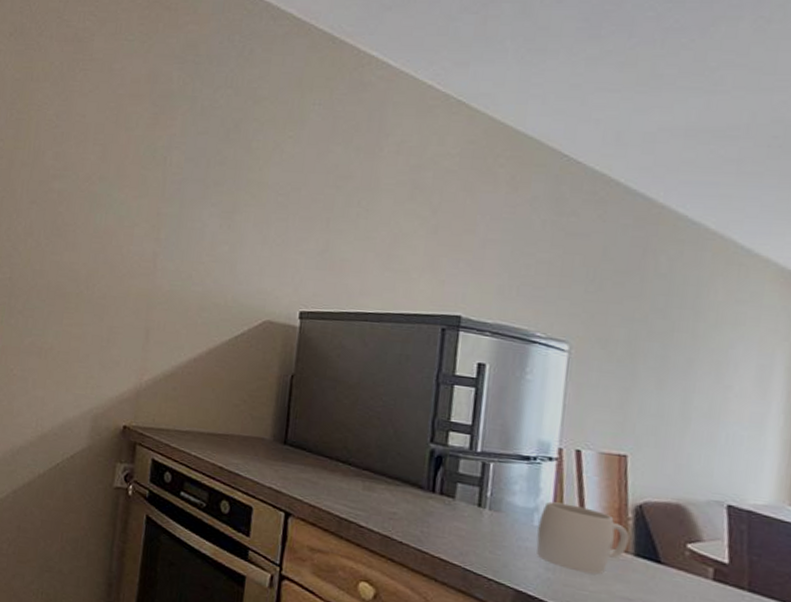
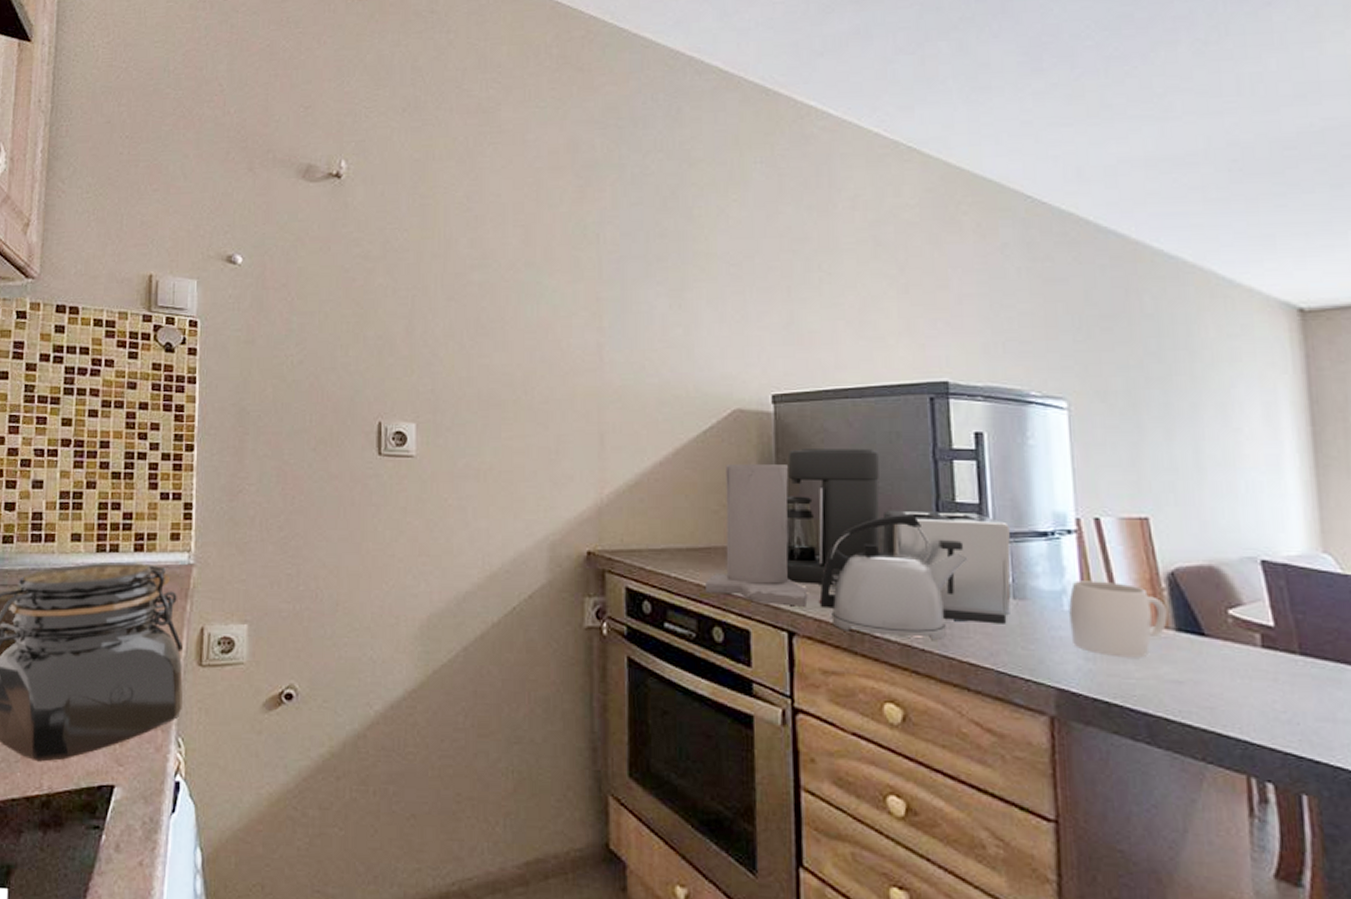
paper towel: none [218,366,307,494] -> present [704,463,808,607]
coffee maker: none [290,361,389,480] -> present [785,448,880,586]
kettle: none [314,426,454,536] -> present [818,513,968,641]
toaster: none [379,421,496,530] -> present [883,510,1011,624]

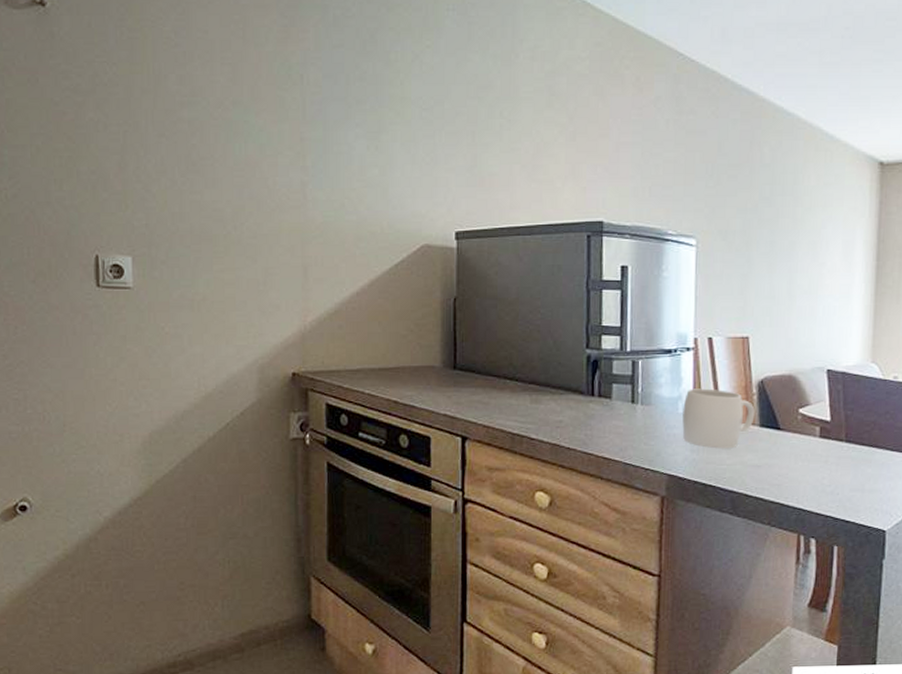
paper towel: present [704,463,808,607] -> none [393,293,479,416]
coffee maker: present [785,448,880,586] -> none [462,280,544,398]
kettle: present [818,513,968,641] -> none [487,335,609,441]
toaster: present [883,510,1011,624] -> none [542,333,643,426]

